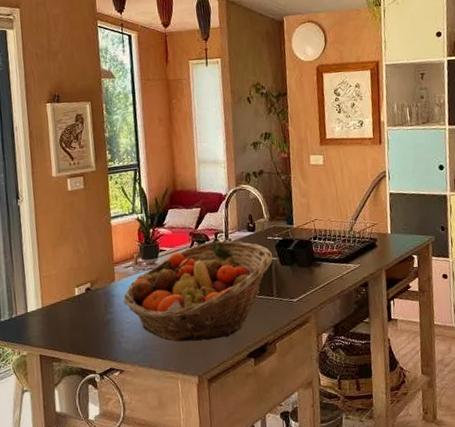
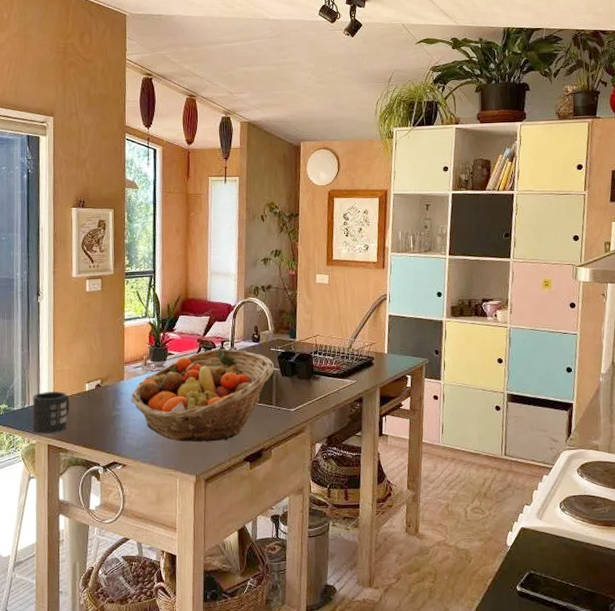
mug: none [20,298,60,344] -> present [32,391,70,434]

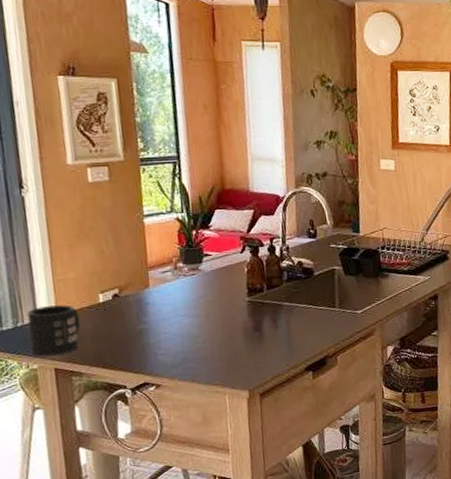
fruit basket: present [131,348,275,443] -> none [160,246,336,355]

